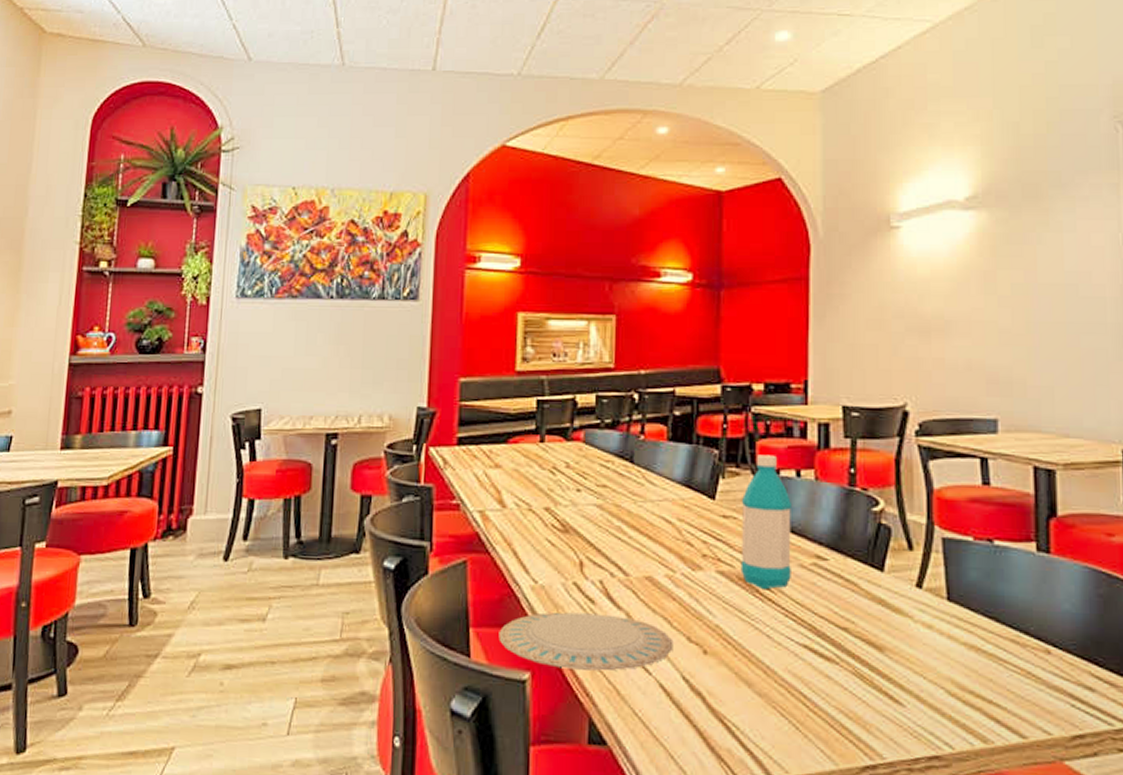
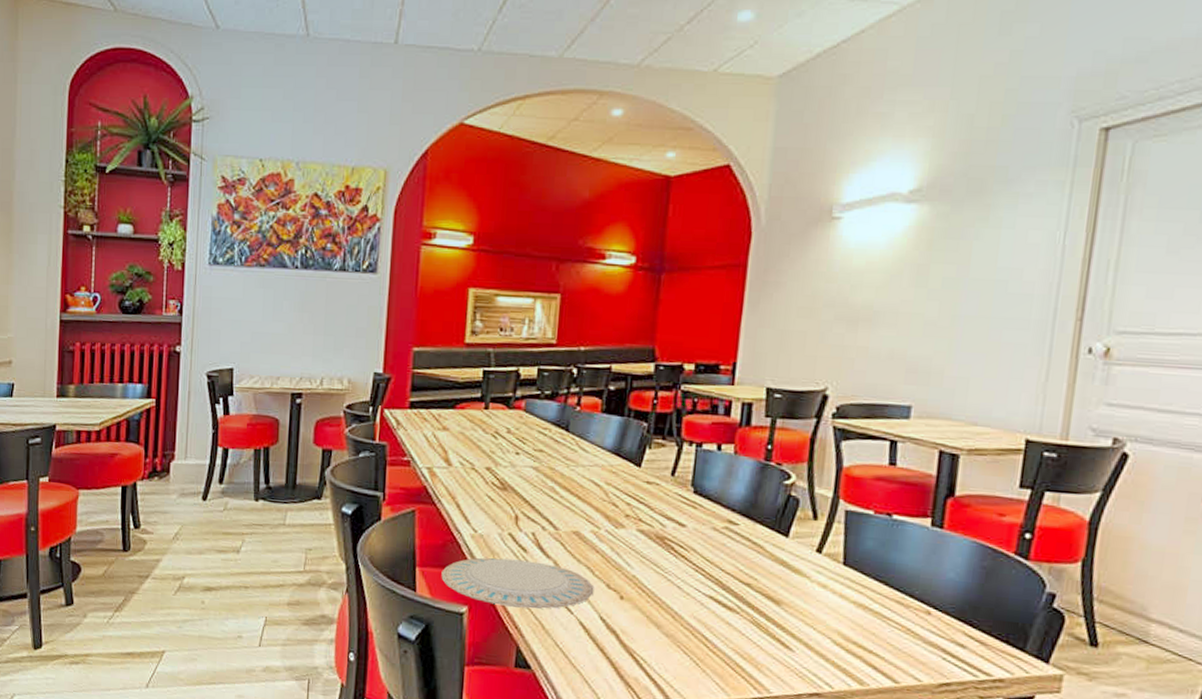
water bottle: present [740,454,793,590] -> none [659,428,711,548]

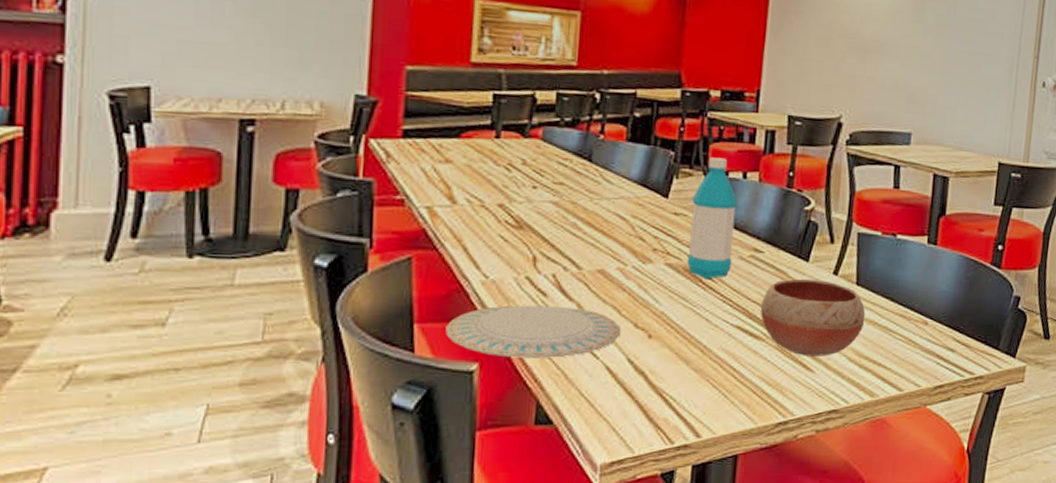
water bottle: none [659,428,711,548] -> present [687,157,738,280]
bowl: none [734,553,854,636] -> present [760,278,866,356]

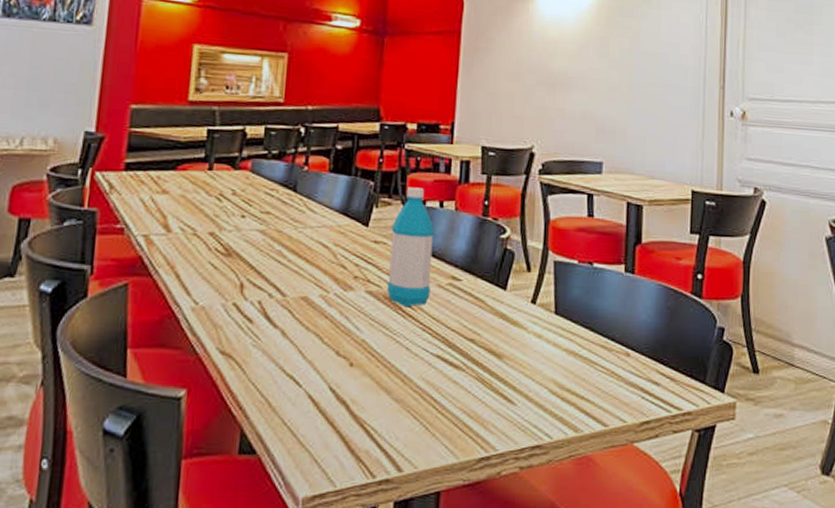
plate: present [445,305,621,358] -> none [156,331,323,386]
bowl: present [760,278,866,356] -> none [459,307,566,388]

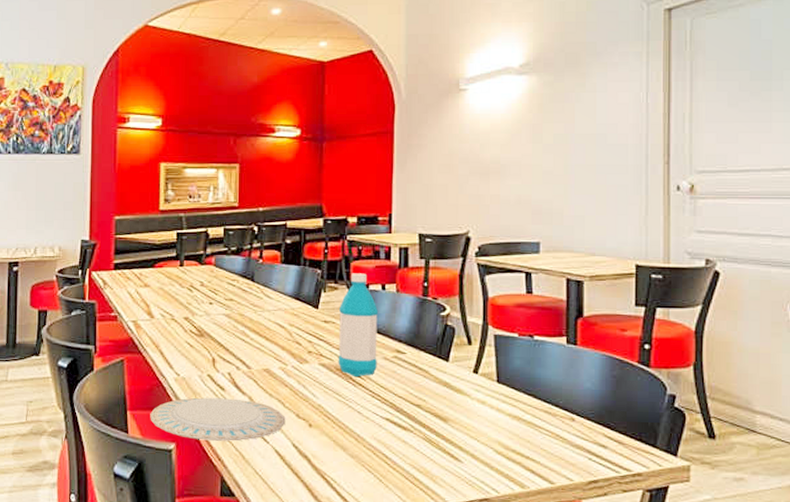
plate: none [156,331,323,386] -> present [150,397,286,442]

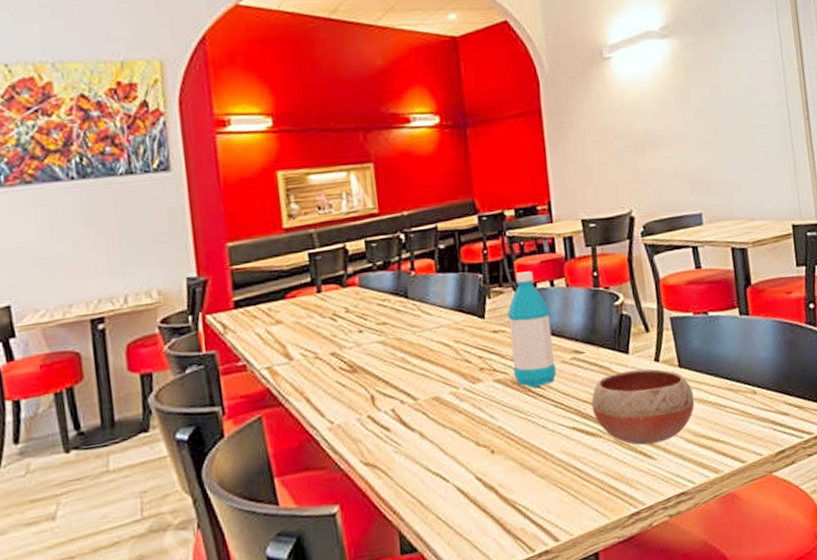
plate: present [150,397,286,442] -> none [303,437,465,496]
bowl: none [406,376,509,448] -> present [591,368,695,445]

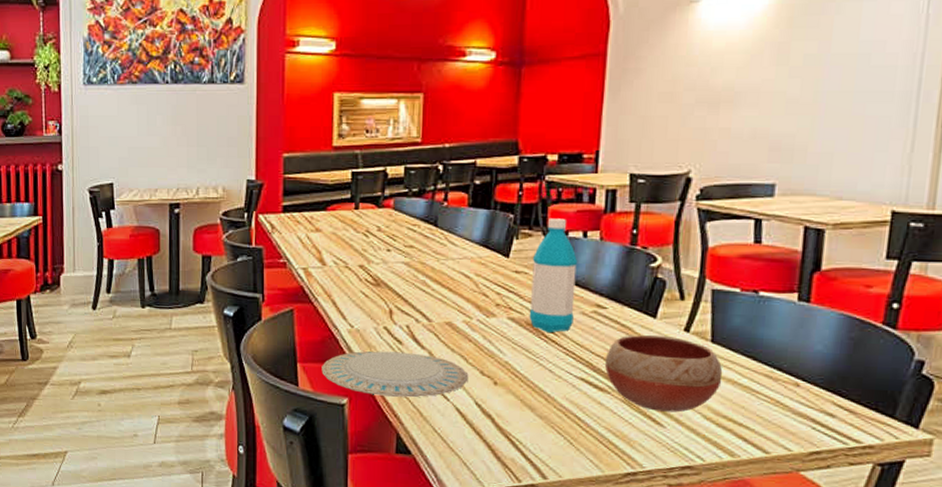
plate: none [303,437,465,496] -> present [321,351,469,398]

